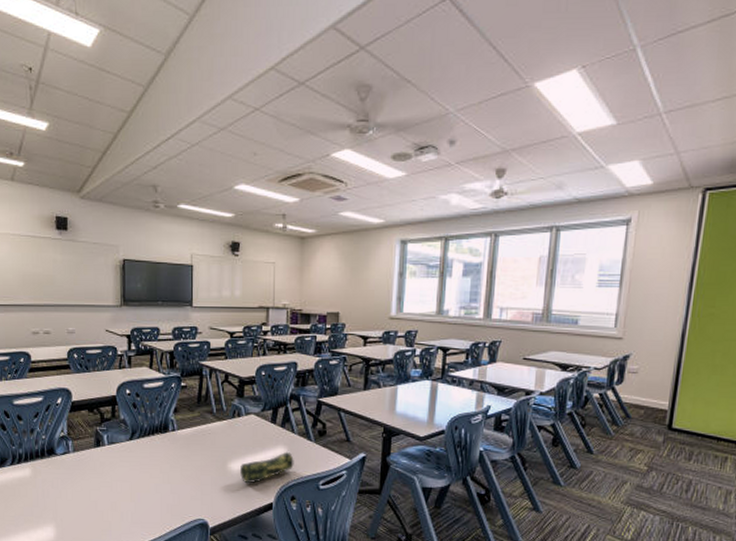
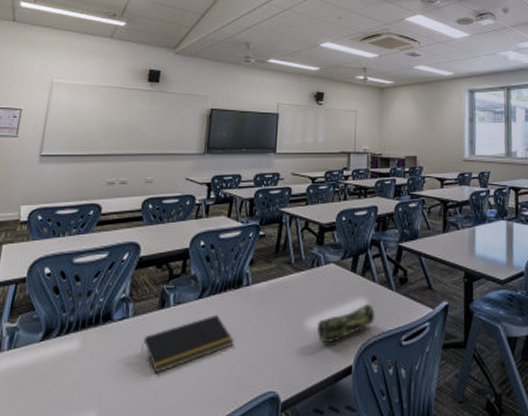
notepad: none [84,454,165,498] -> present [141,315,234,373]

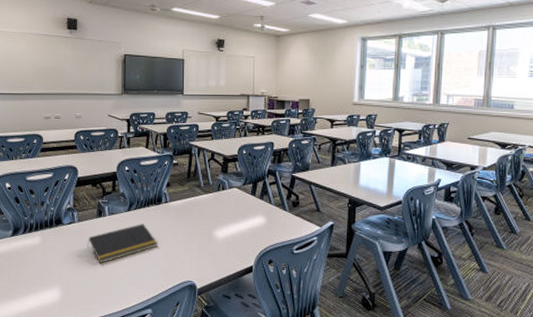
pencil case: present [318,301,375,343] -> none [224,219,271,248]

